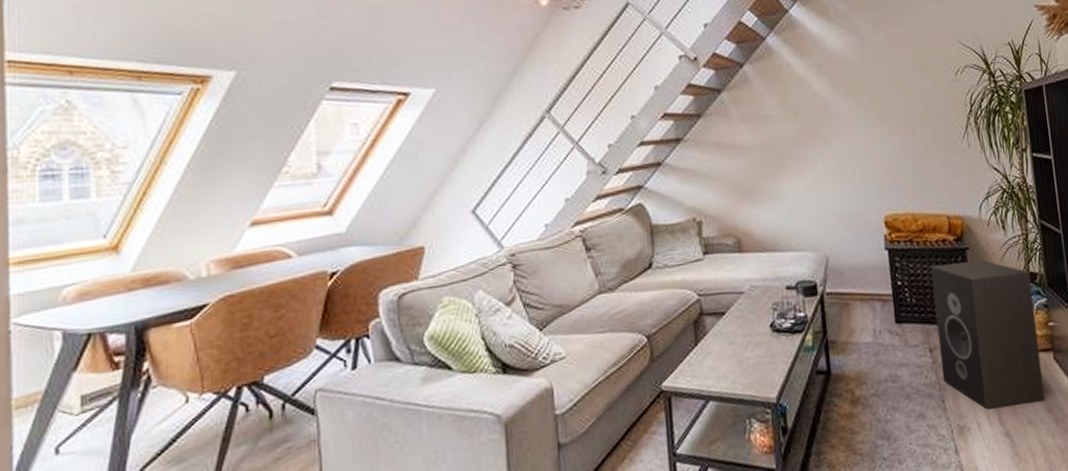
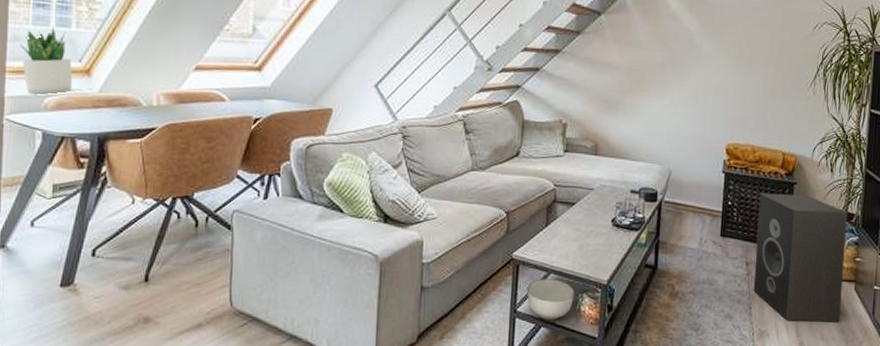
planter: none [25,200,98,287] -> present [19,27,73,94]
bowl: none [684,406,741,459] -> present [527,279,574,320]

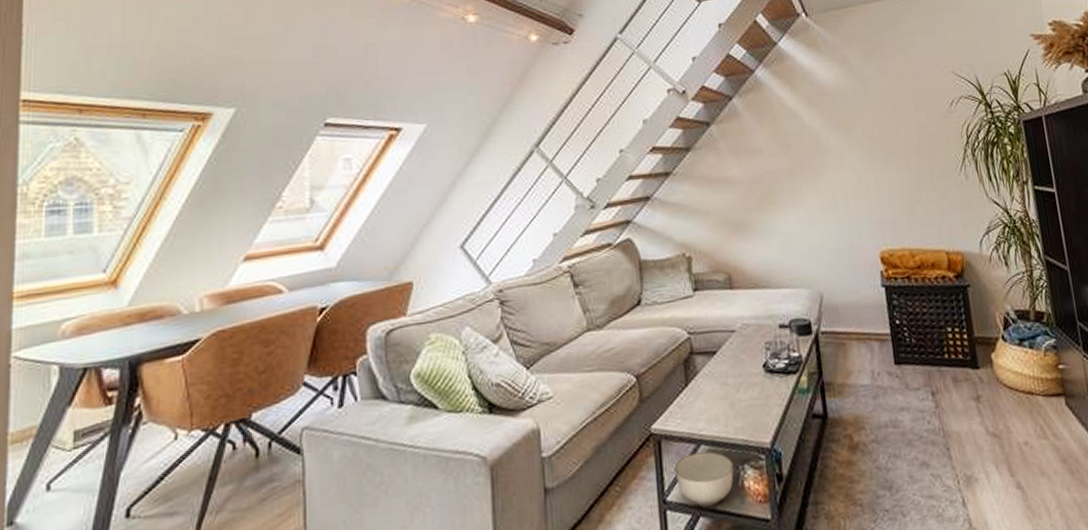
planter: present [19,27,73,94] -> none [30,235,96,321]
speaker: present [753,192,848,322] -> none [930,297,1058,459]

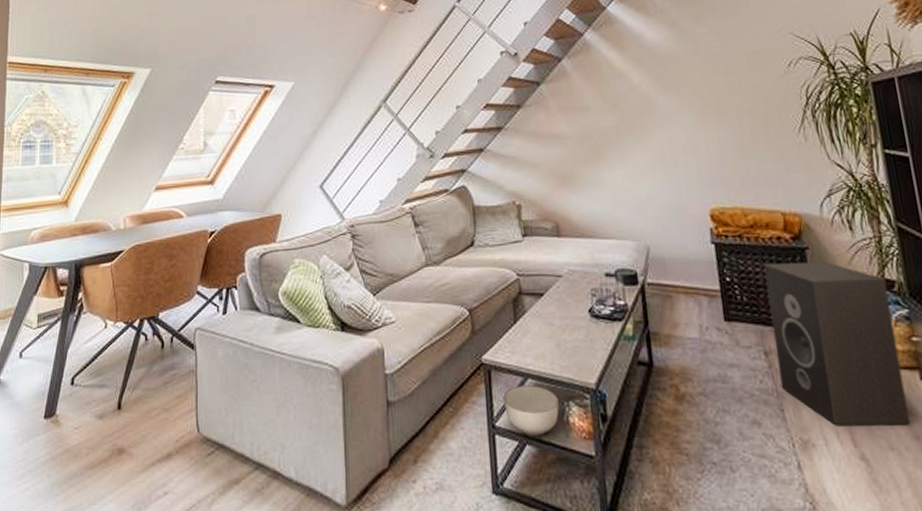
speaker: none [930,297,1058,459] -> present [764,261,910,426]

